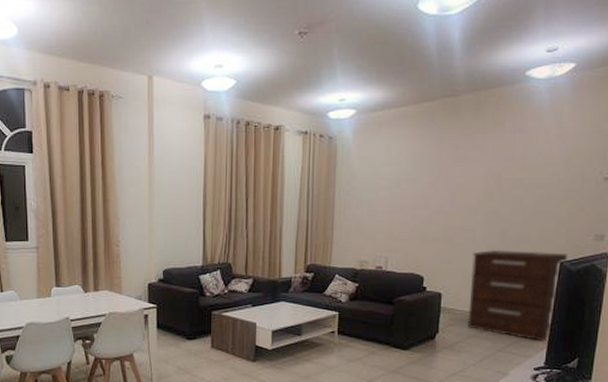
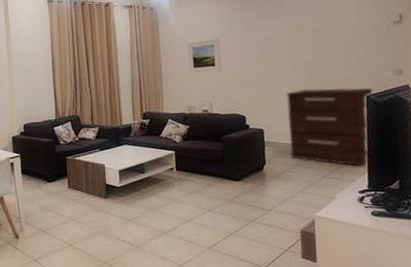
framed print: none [365,182,407,222] -> present [187,38,222,74]

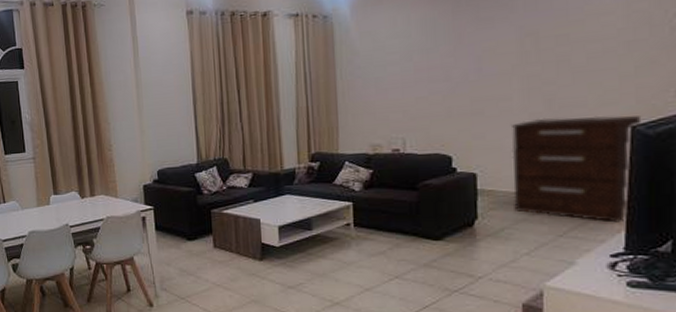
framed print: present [187,38,222,74] -> none [373,53,421,102]

